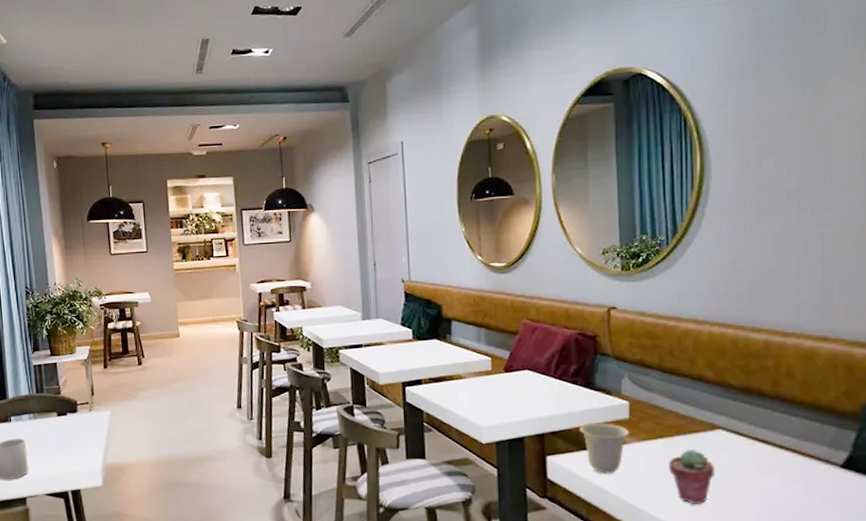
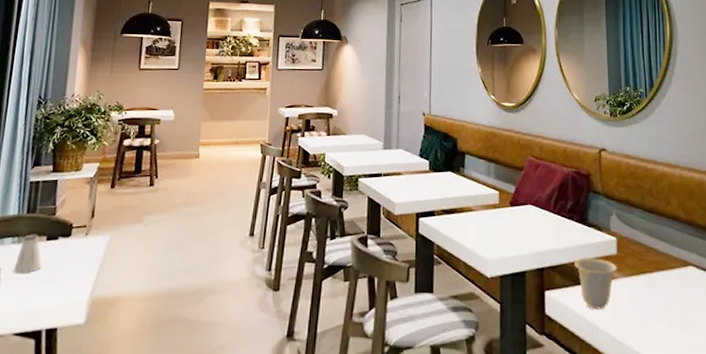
saltshaker: none [35,411,58,445] -> present [13,234,42,274]
potted succulent: present [668,450,715,504] -> none [649,285,688,340]

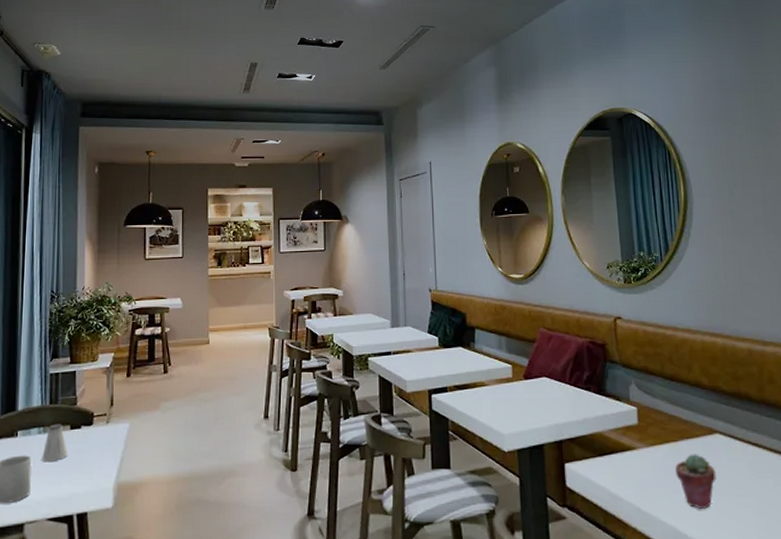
cup: present [575,258,617,309] -> none [594,428,639,480]
potted succulent: none [649,285,688,340] -> present [674,454,716,509]

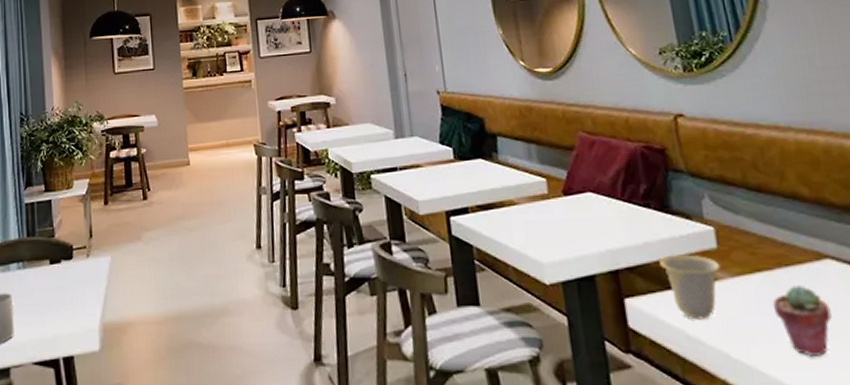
saltshaker: present [42,423,68,463] -> none [23,258,50,301]
cup: none [594,428,639,480] -> present [659,254,721,320]

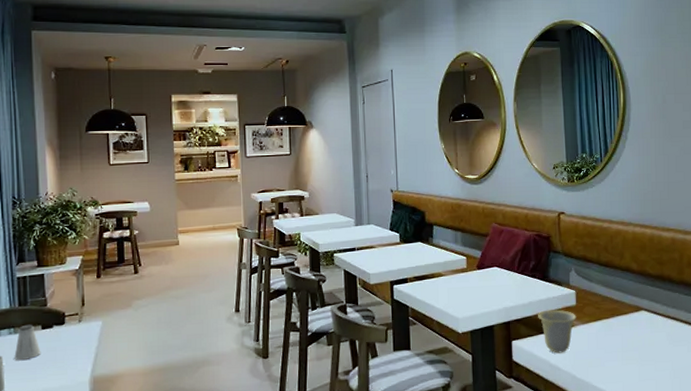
saltshaker: none [23,258,50,301] -> present [14,324,41,361]
potted succulent: present [772,285,832,356] -> none [606,328,640,374]

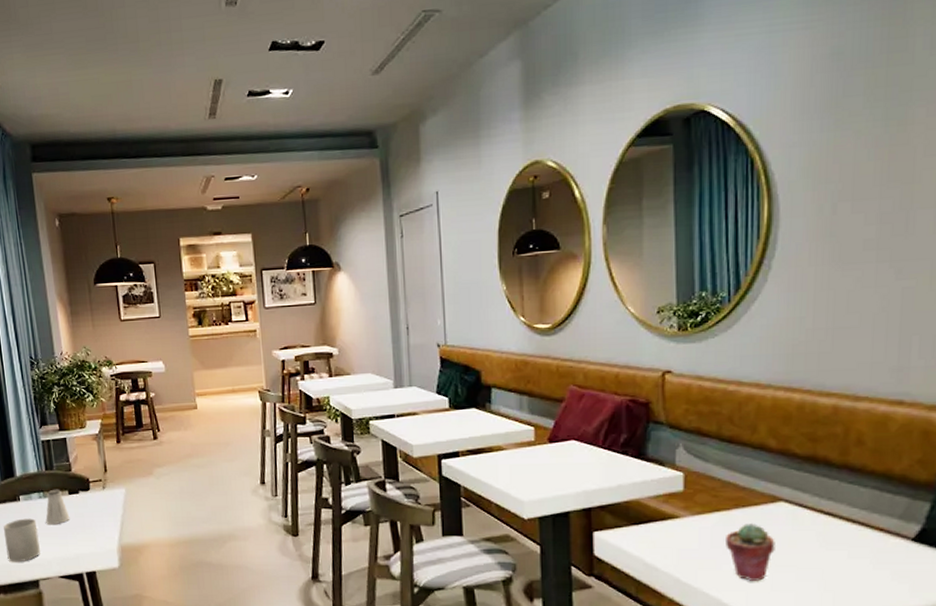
cup: present [538,309,577,353] -> none [630,496,684,550]
potted succulent: none [606,328,640,374] -> present [724,523,775,581]

